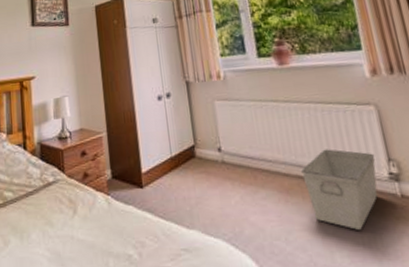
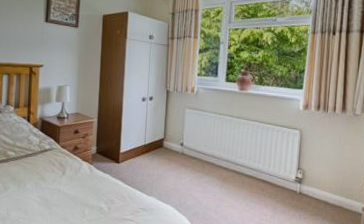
storage bin: present [301,149,378,230] -> none [237,155,290,211]

